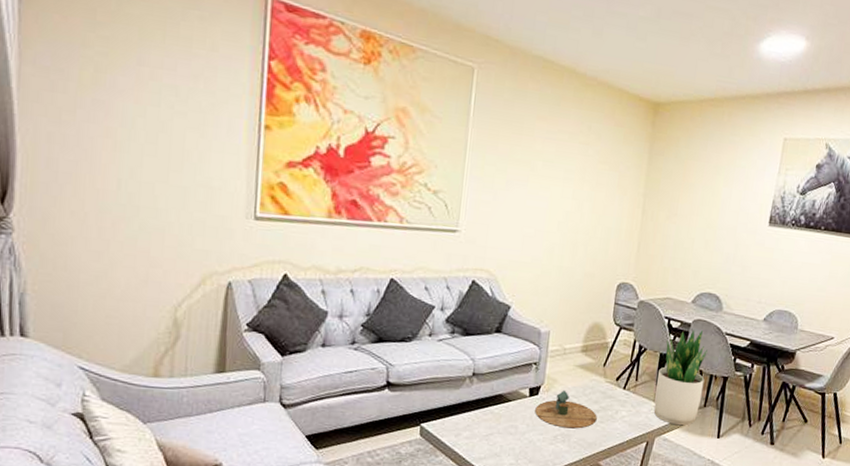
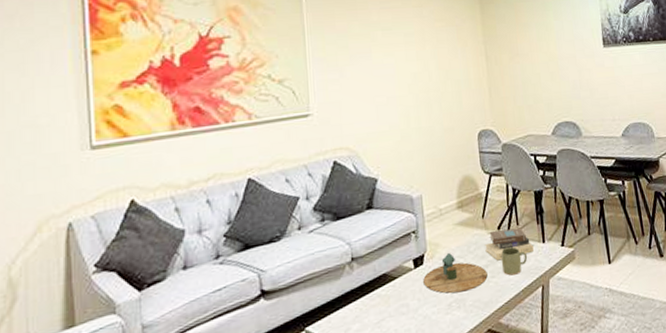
books: none [600,380,647,409] -> present [485,227,534,261]
mug: none [612,399,639,426] -> present [500,247,528,276]
planter: present [653,330,708,426] -> none [536,159,585,261]

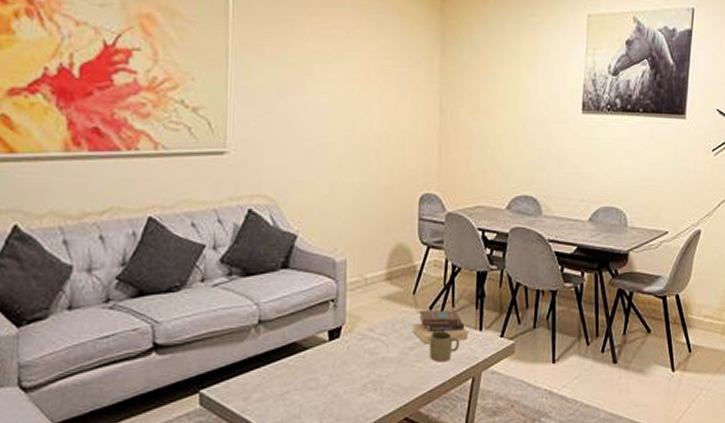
decorative tray: present [423,252,488,294] -> none [337,327,412,374]

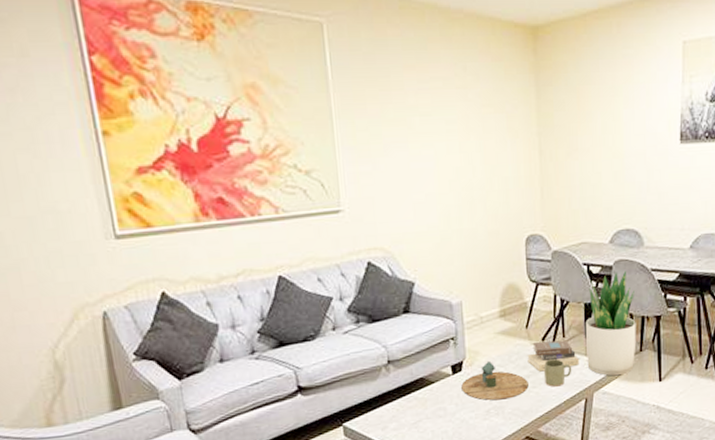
decorative tray: none [337,327,412,374] -> present [461,360,529,401]
planter: none [475,240,531,354] -> present [585,271,636,376]

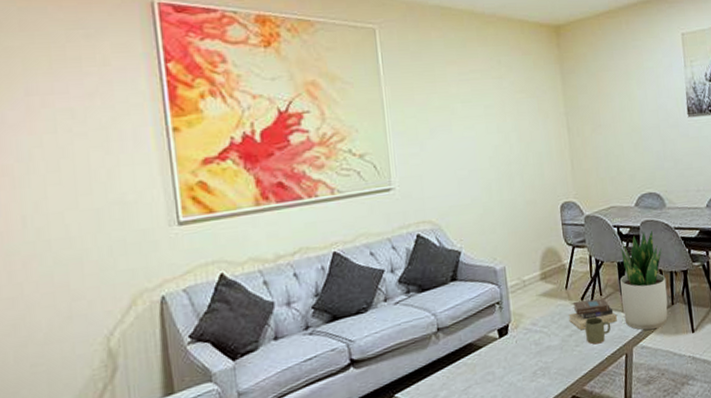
decorative tray: present [461,360,529,401] -> none [508,322,572,362]

